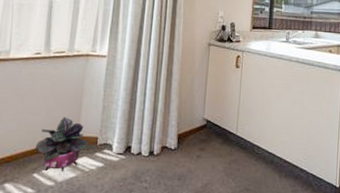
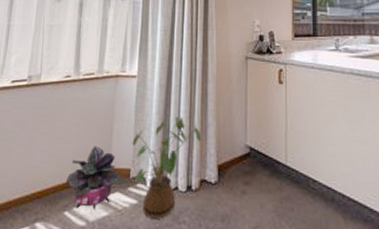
house plant: none [100,93,165,179] -> present [132,116,201,219]

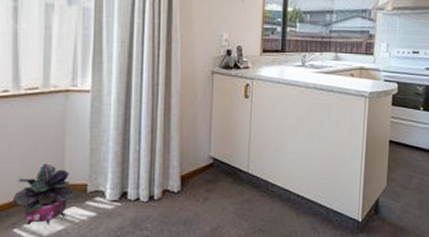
house plant: present [132,116,201,219] -> none [88,131,164,228]

